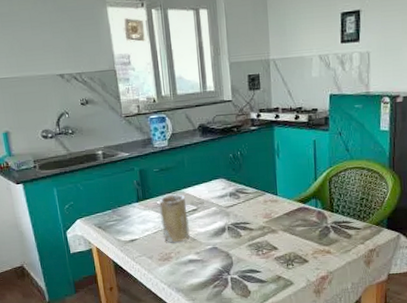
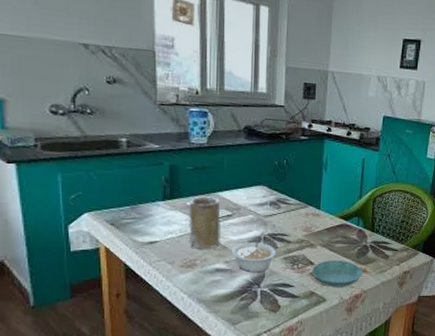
legume: none [200,227,241,262] -> present [232,237,276,273]
saucer: none [277,243,327,270] -> present [312,260,363,287]

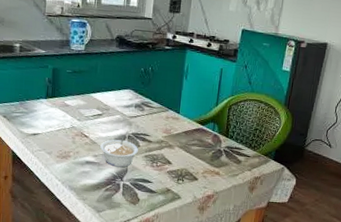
mug: present [189,196,221,249] -> none [65,96,92,143]
saucer: present [312,260,363,287] -> none [169,161,216,187]

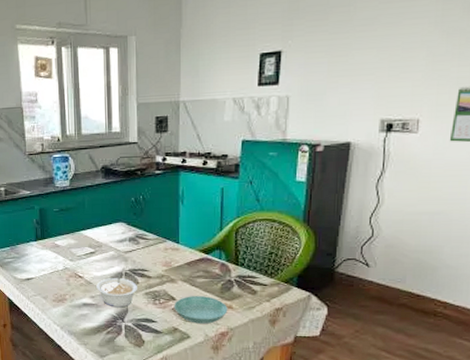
saucer: none [169,161,216,187] -> present [174,296,228,324]

